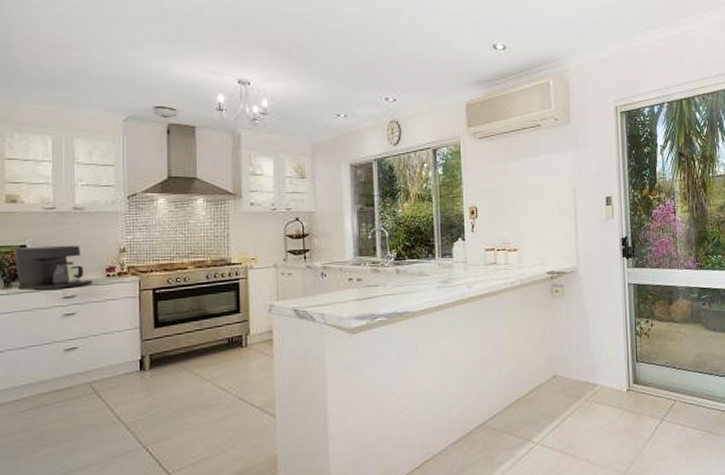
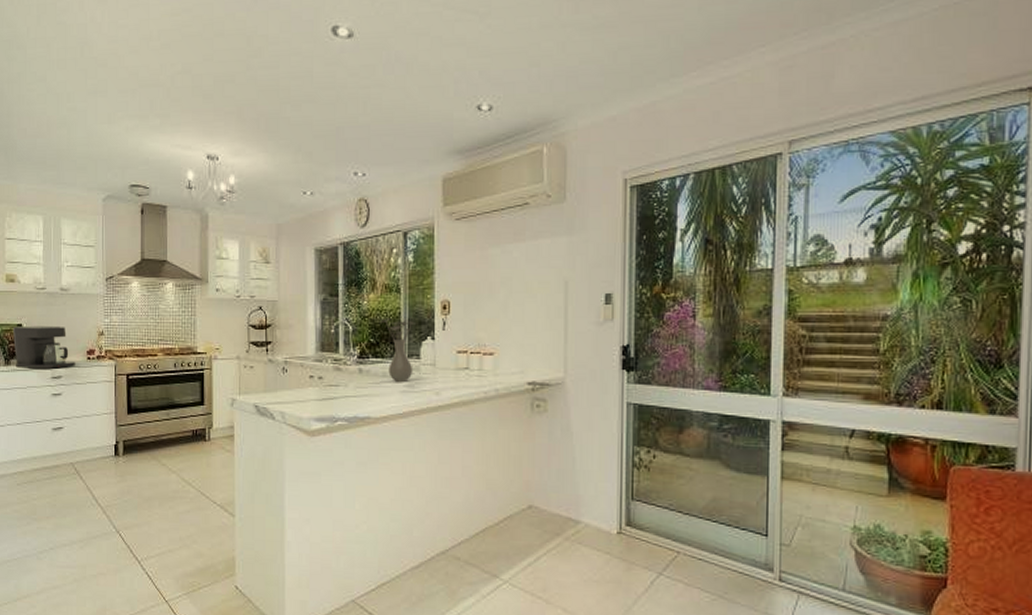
vase: none [415,224,447,280] -> present [380,318,415,383]

